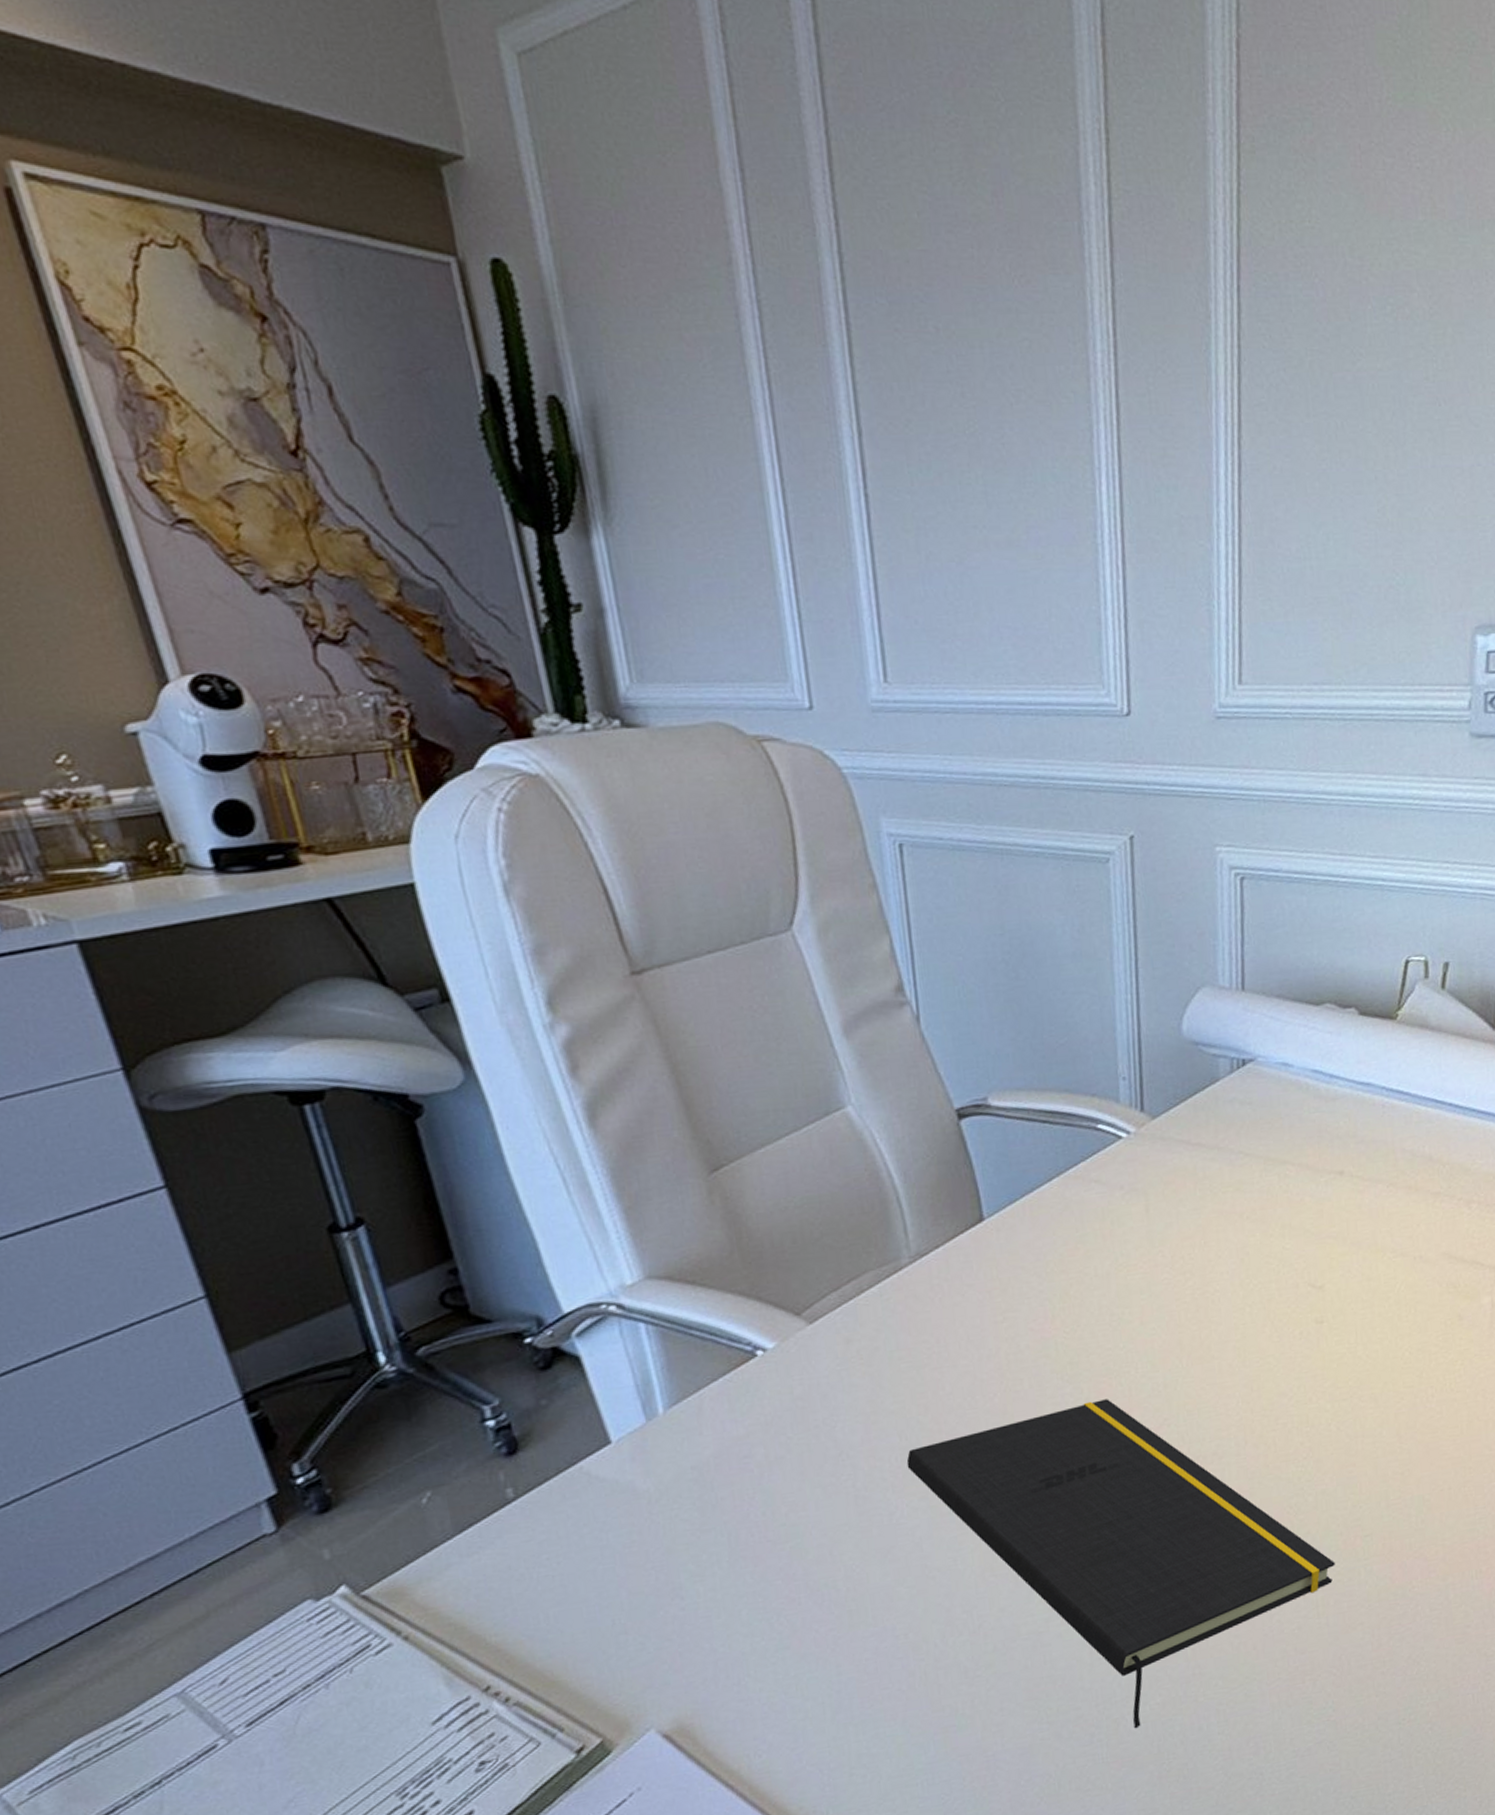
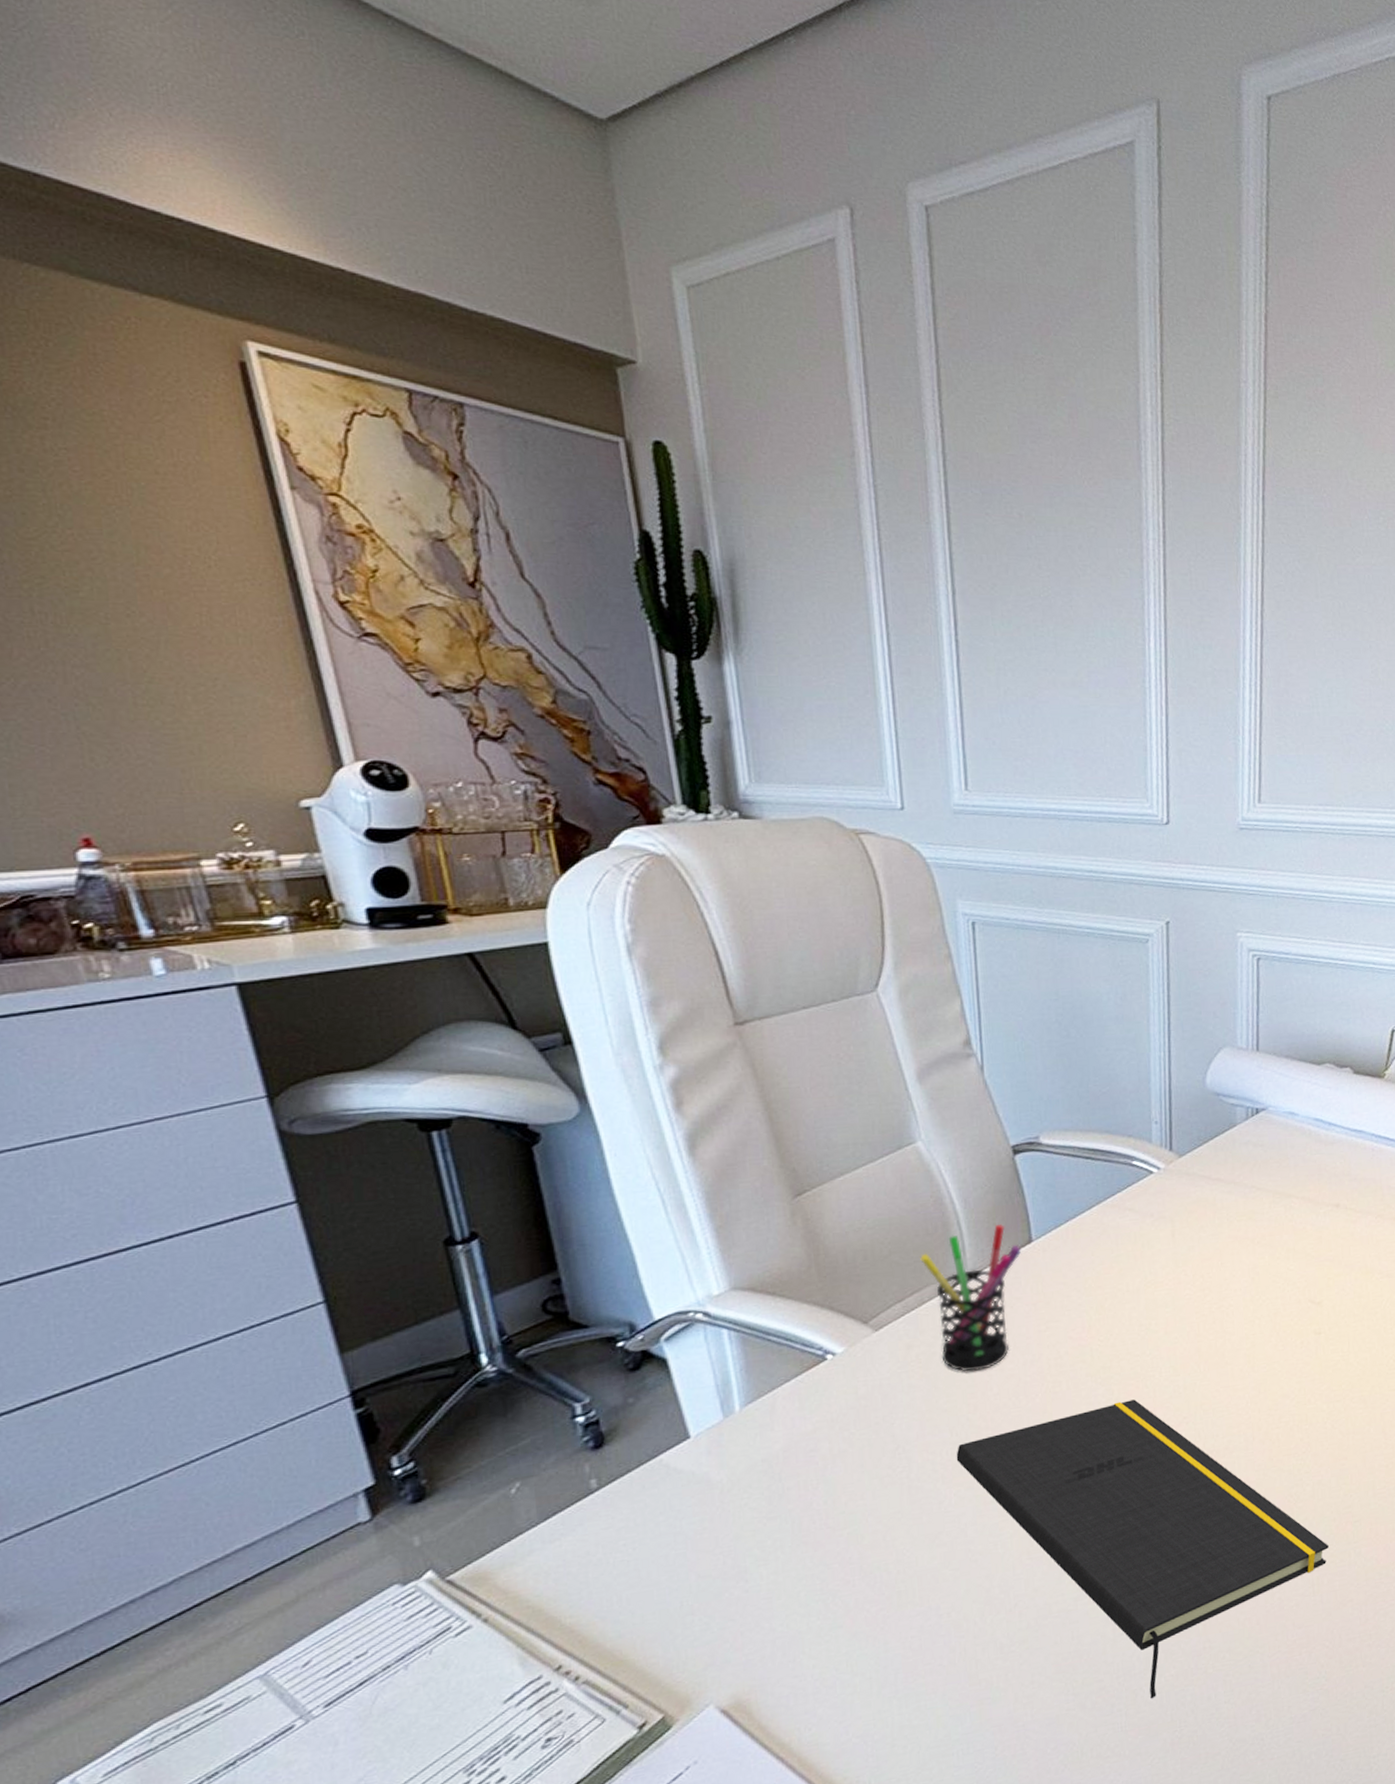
pen holder: none [856,1200,972,1369] -> present [920,1224,1022,1372]

